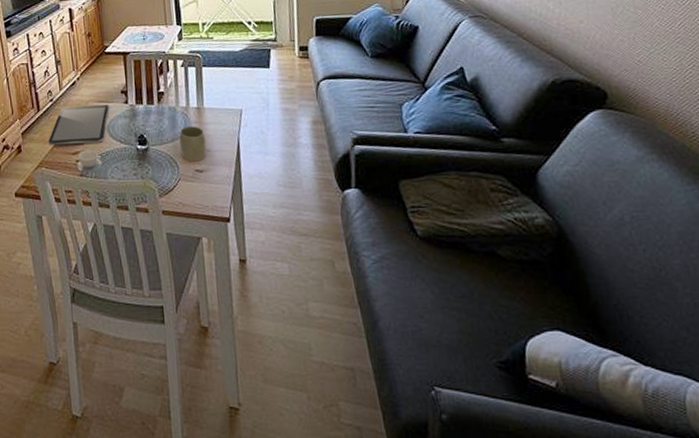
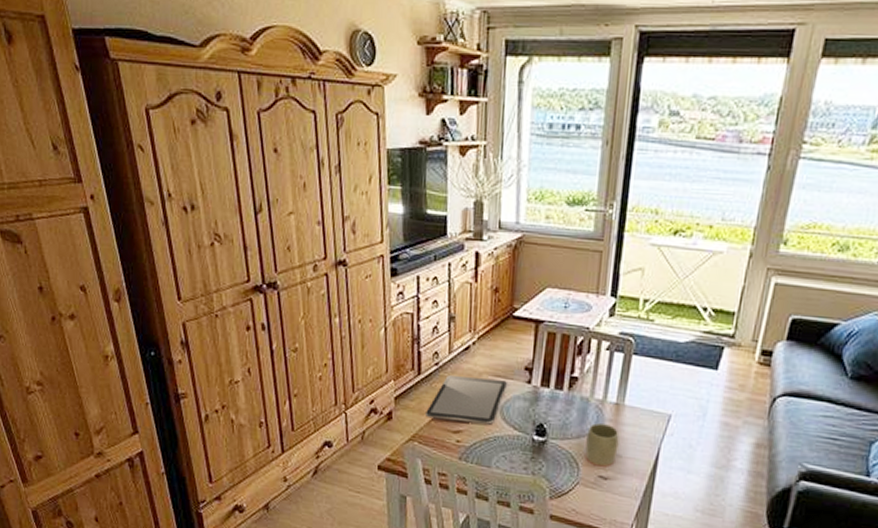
teacup: present [76,150,102,172] -> none [455,430,488,457]

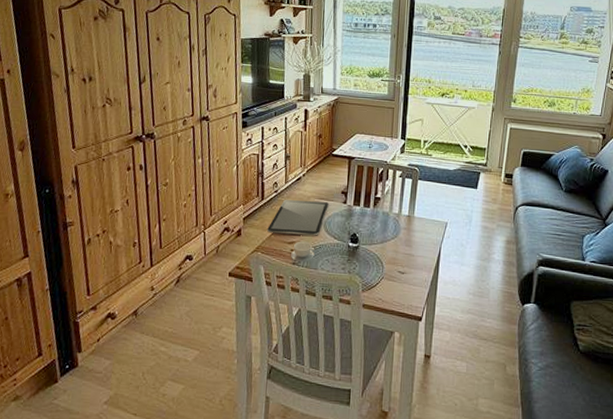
teacup: none [455,430,488,457] -> present [290,241,315,262]
mug: present [585,423,620,467] -> none [387,231,412,264]

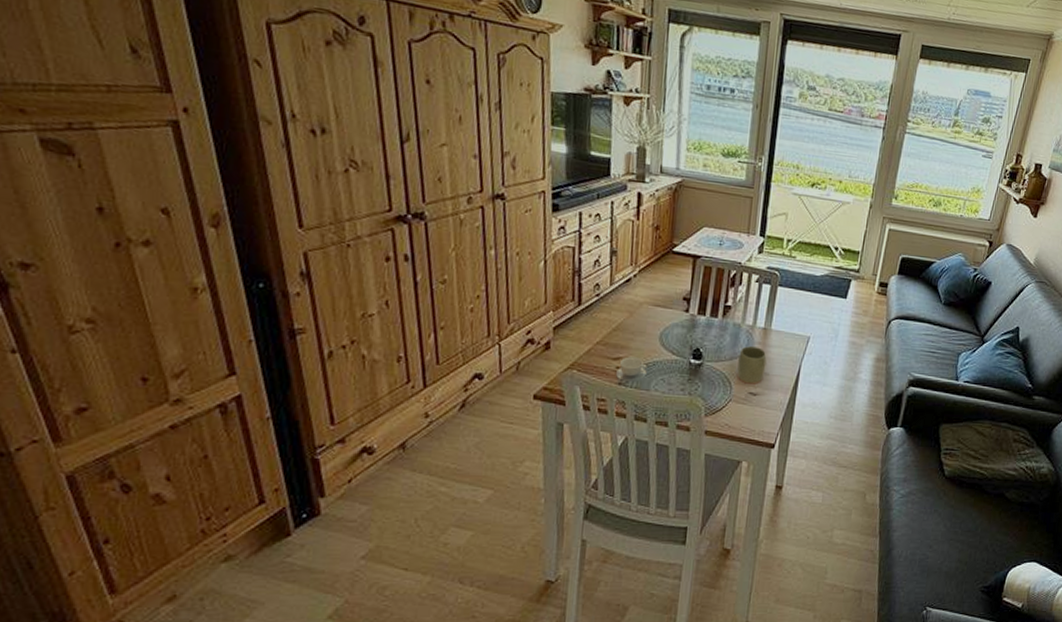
tablet: present [266,200,329,236] -> none [584,306,666,351]
mug: none [387,231,412,264] -> present [737,346,767,384]

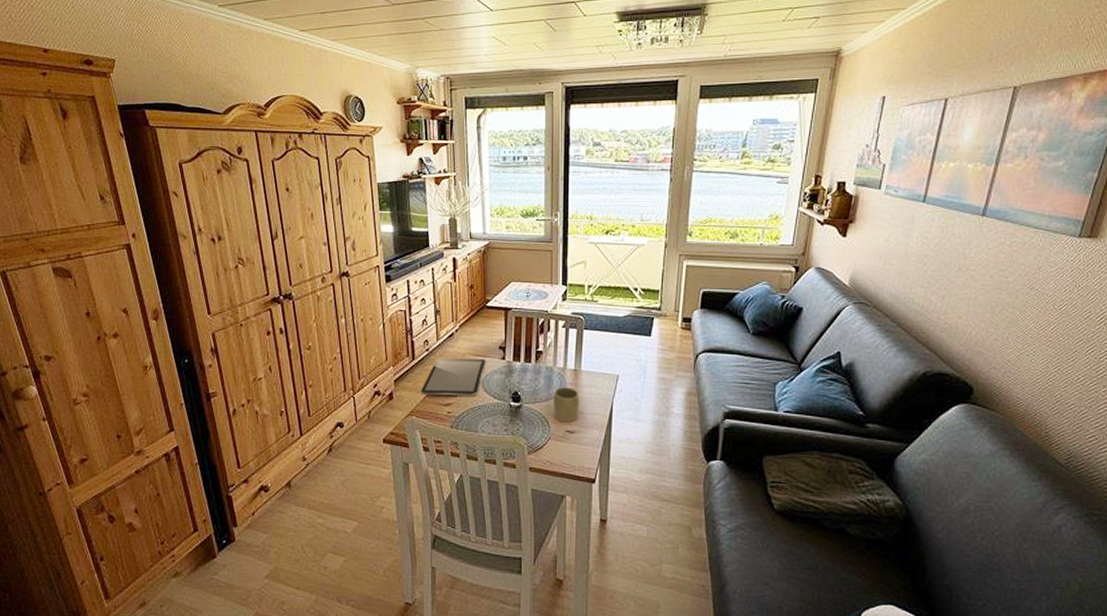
tablet: none [584,306,666,351] -> present [419,358,485,396]
teacup: present [615,357,647,382] -> none [447,402,474,424]

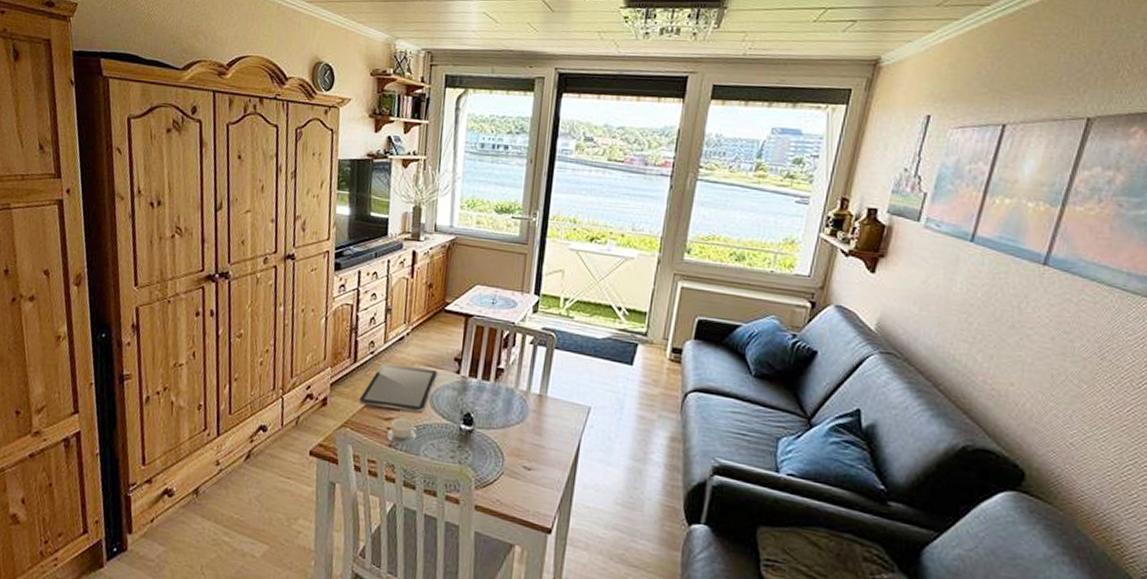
teacup: none [447,402,474,424] -> present [385,417,418,445]
mug: present [553,387,580,423] -> none [509,414,542,458]

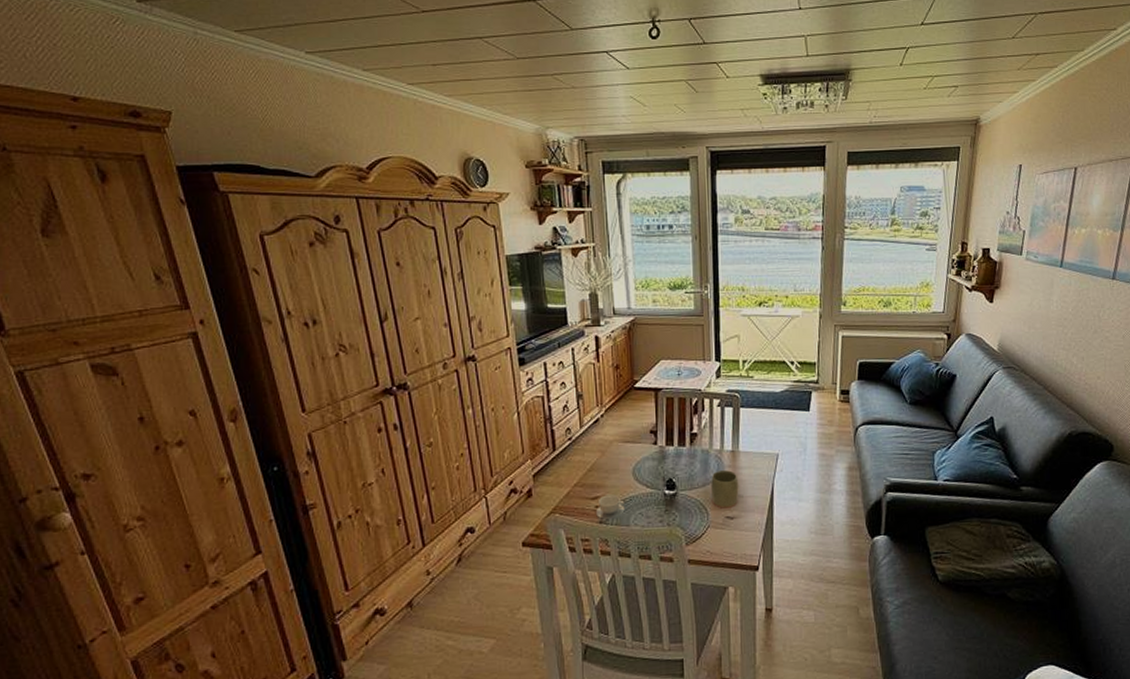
tablet: present [358,364,437,413] -> none [562,445,636,490]
mug: none [509,414,542,458] -> present [711,470,739,508]

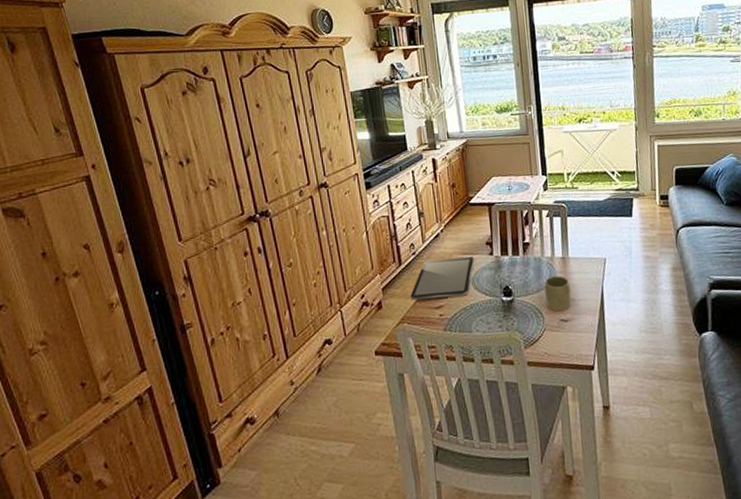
tablet: none [562,445,636,490] -> present [409,257,474,301]
teacup: present [595,494,625,519] -> none [439,303,467,327]

